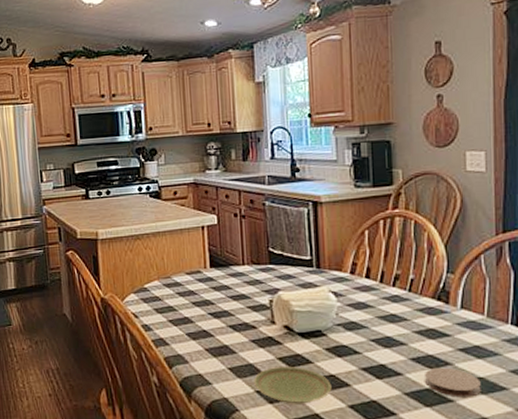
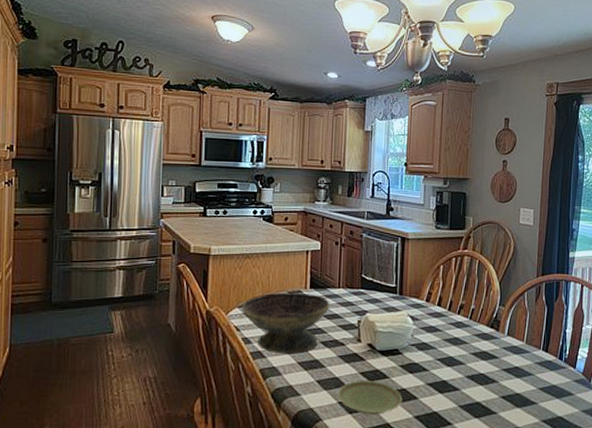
decorative bowl: none [137,273,235,341] -> present [241,292,330,354]
coaster: present [424,367,481,397] -> none [475,384,517,410]

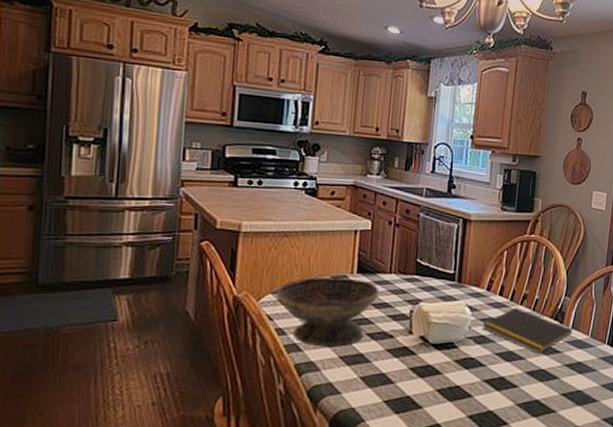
plate: present [338,380,403,415] -> none [383,376,456,415]
notepad: none [423,316,509,359] -> present [481,307,573,354]

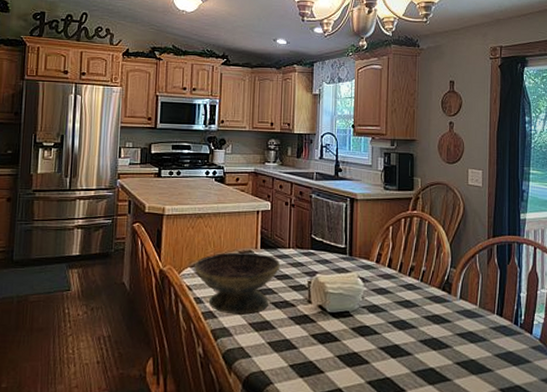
notepad: present [481,307,573,354] -> none [374,278,461,323]

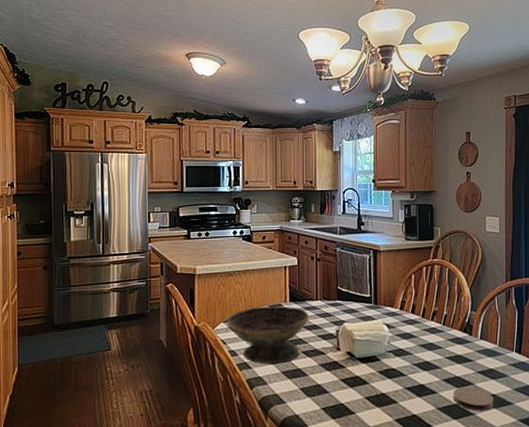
coaster: none [429,349,472,377] -> present [452,386,494,411]

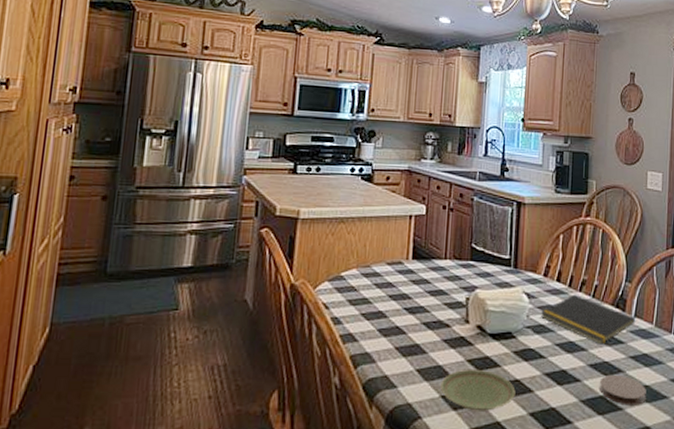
decorative bowl: present [227,306,309,365] -> none [332,263,435,337]
plate: none [321,386,383,419] -> present [440,369,516,411]
notepad: none [399,323,482,363] -> present [540,294,636,345]

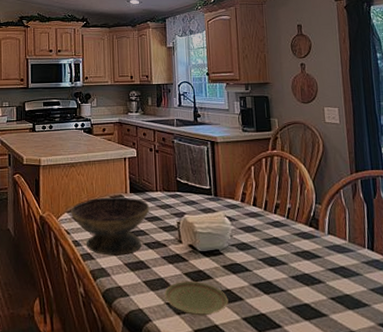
decorative bowl: none [332,263,435,337] -> present [70,197,150,256]
notepad: present [540,294,636,345] -> none [242,216,330,259]
coaster: present [599,374,646,405] -> none [302,285,348,312]

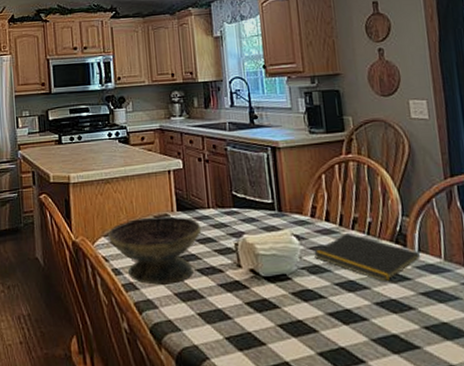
plate: present [164,280,228,316] -> none [223,311,300,352]
notepad: none [242,216,330,259] -> present [313,232,421,282]

